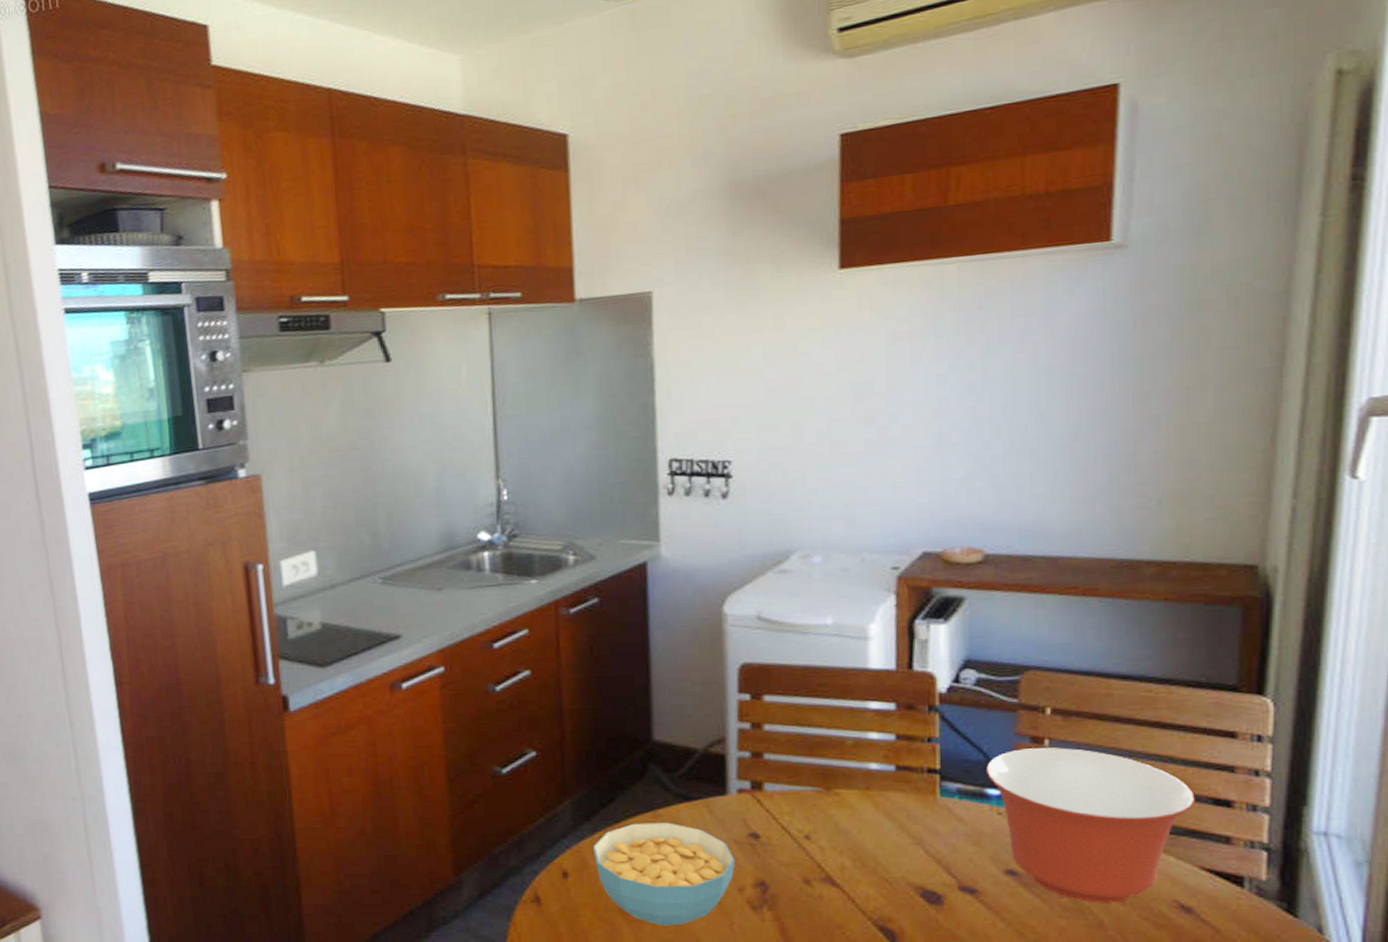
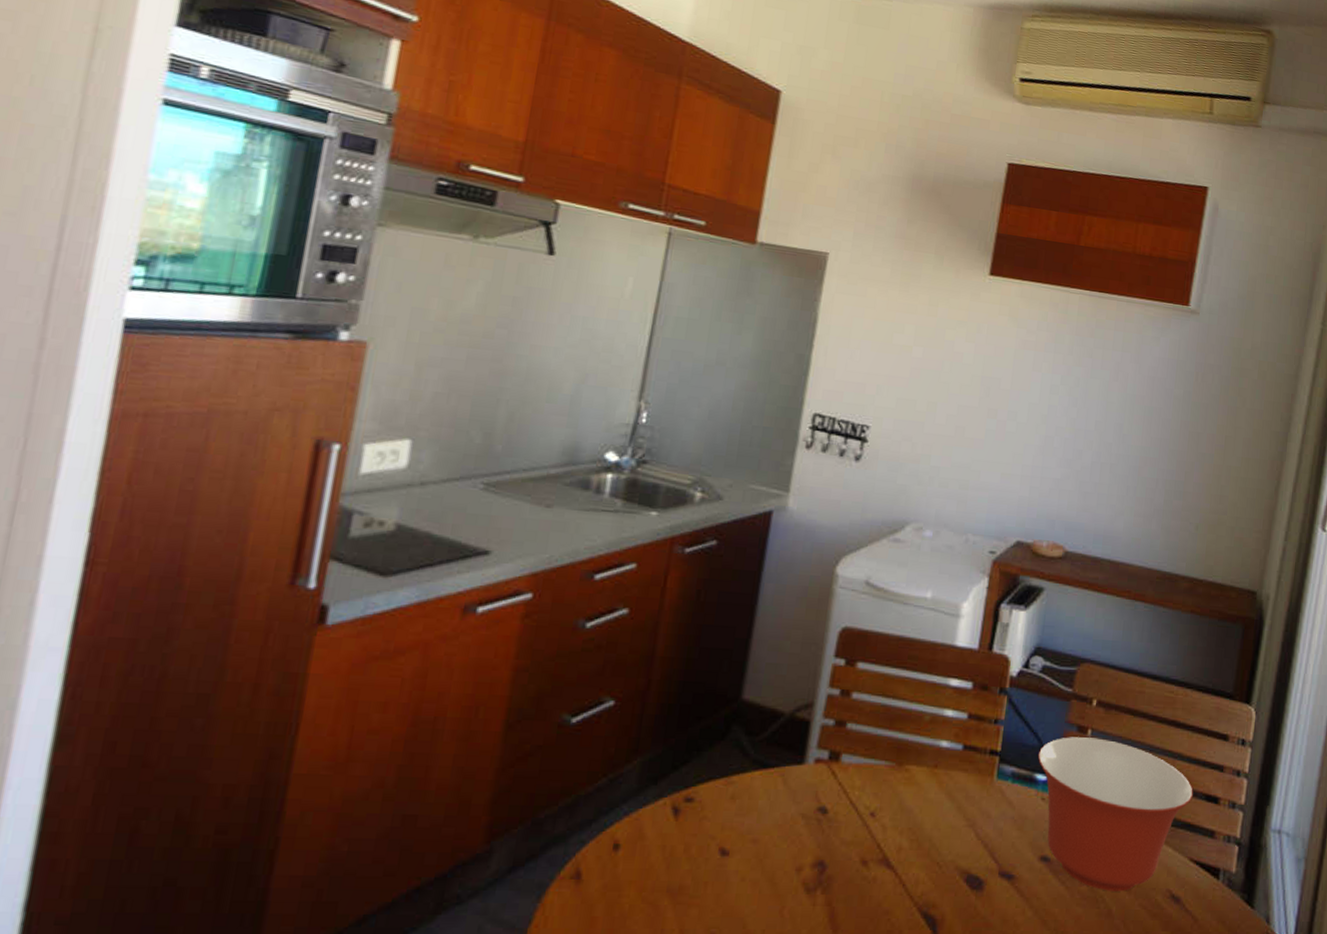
cereal bowl: present [592,822,735,926] -> none [652,790,800,910]

